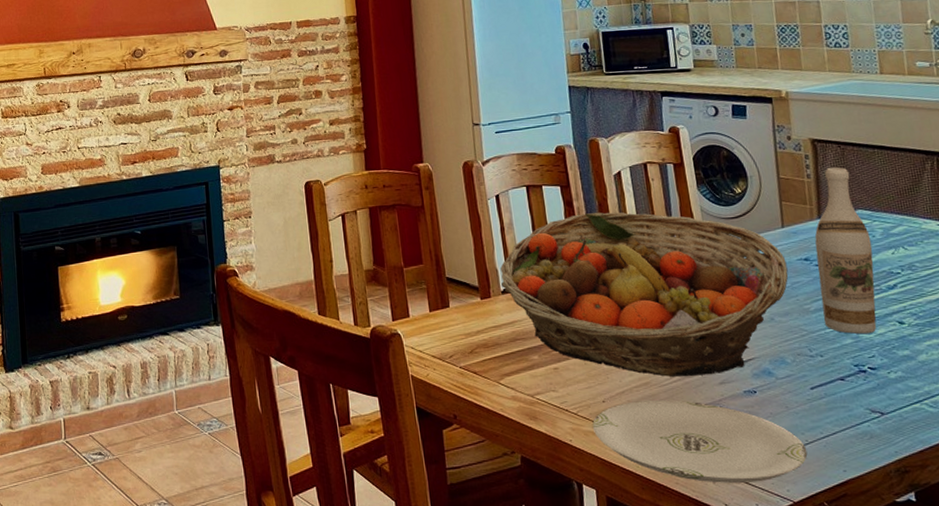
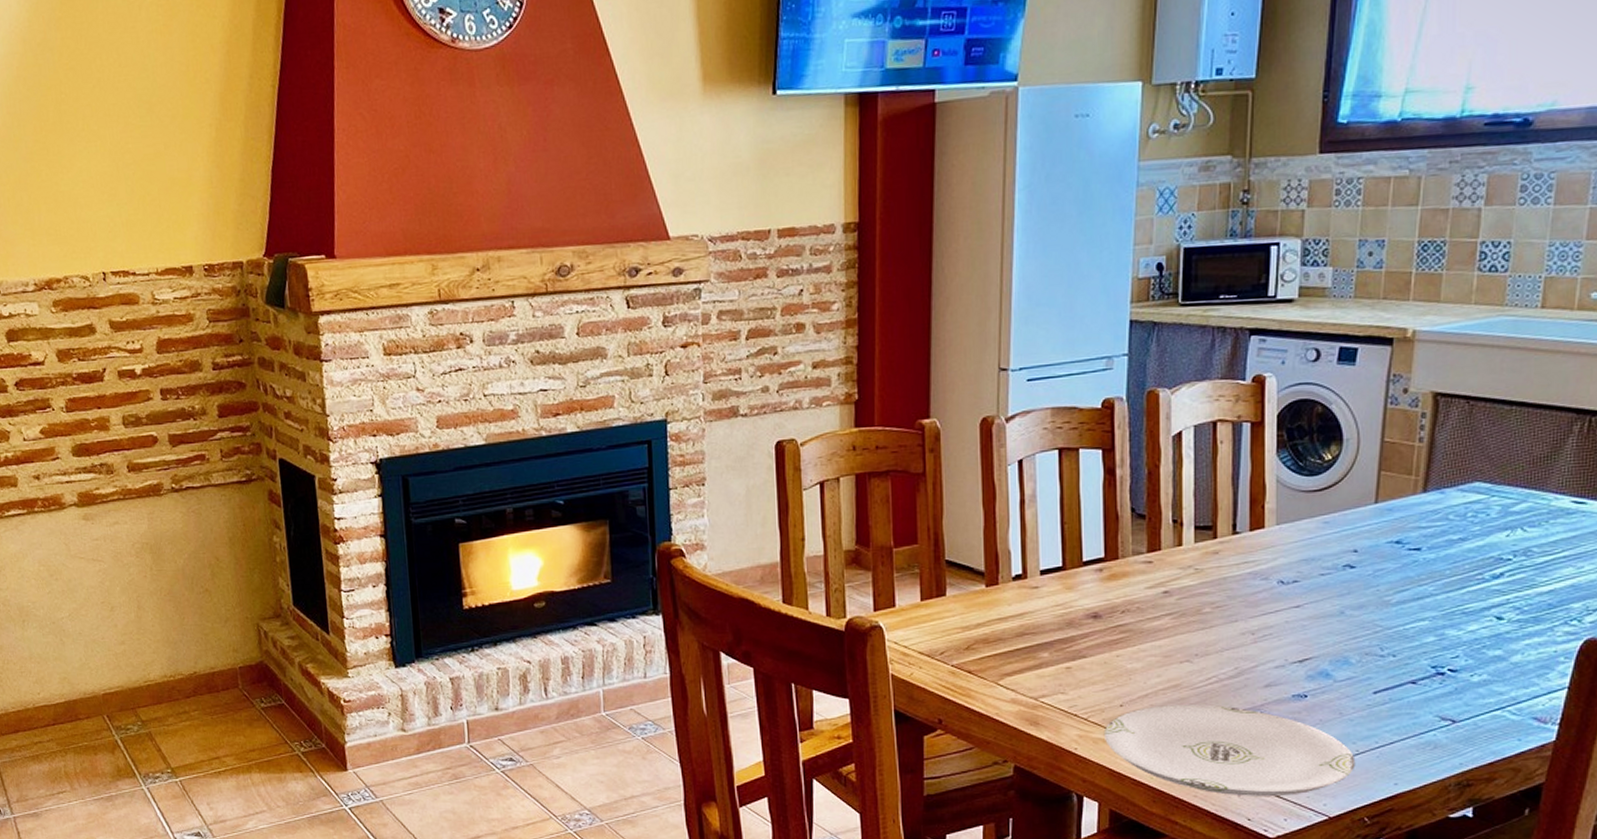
fruit basket: present [500,212,789,377] -> none [1013,482,1373,679]
wine bottle: present [814,167,877,335] -> none [1405,428,1484,631]

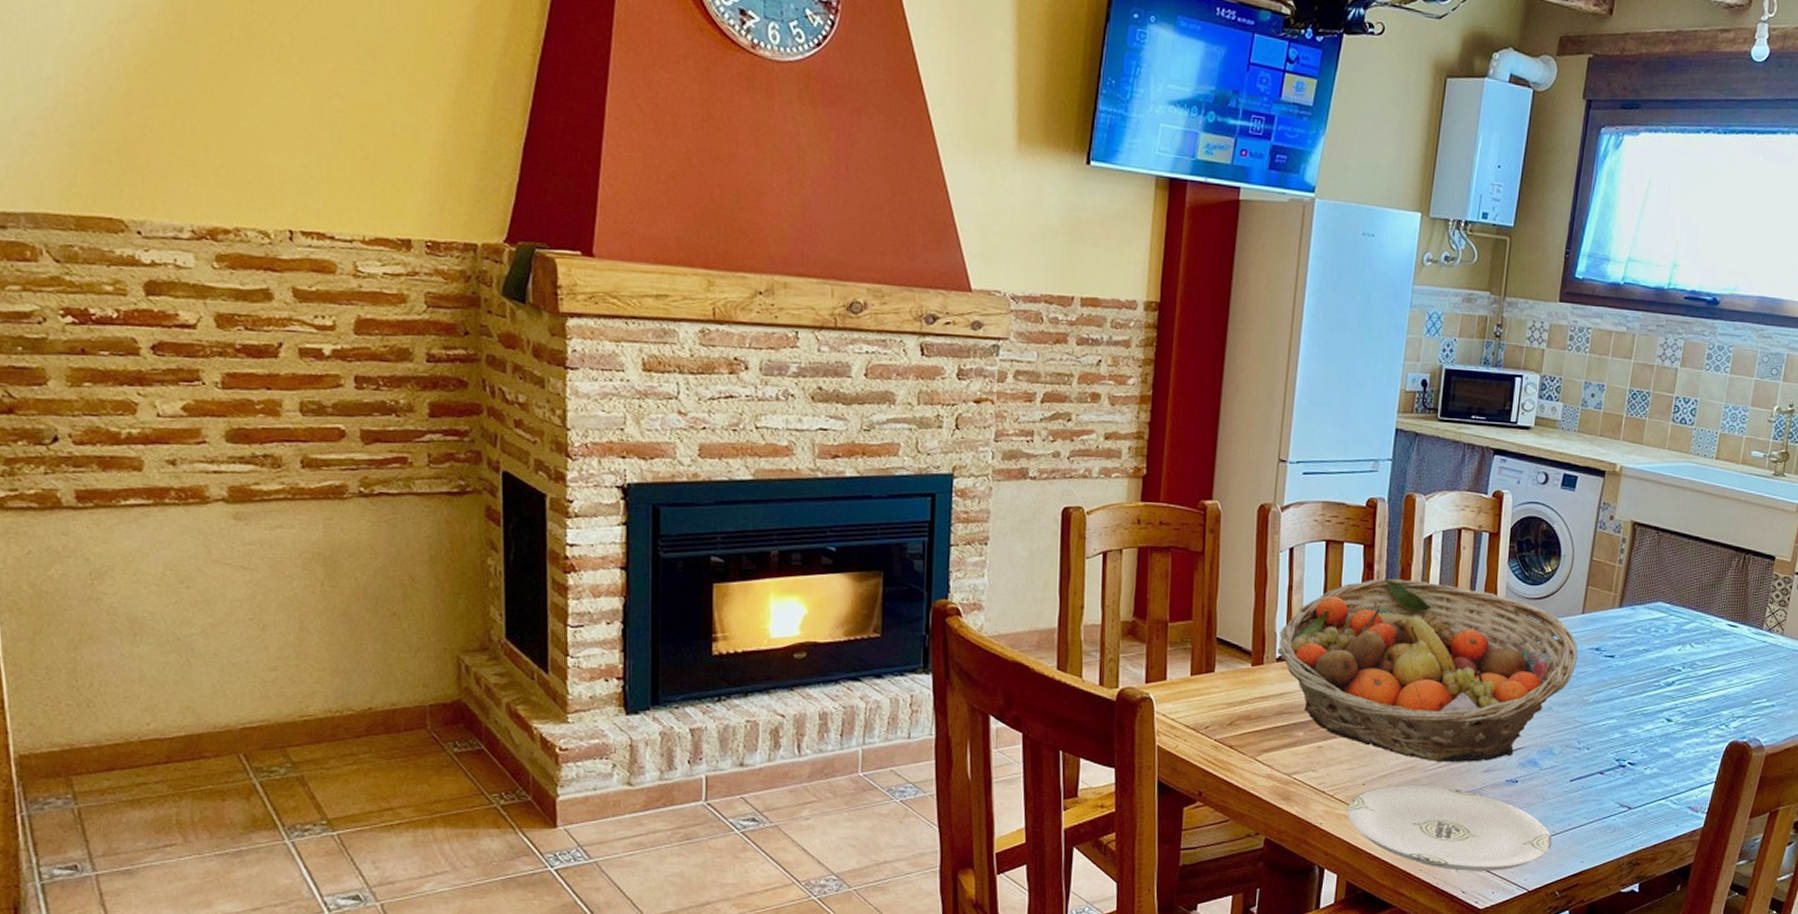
fruit basket: none [1013,482,1373,679] -> present [1278,578,1578,763]

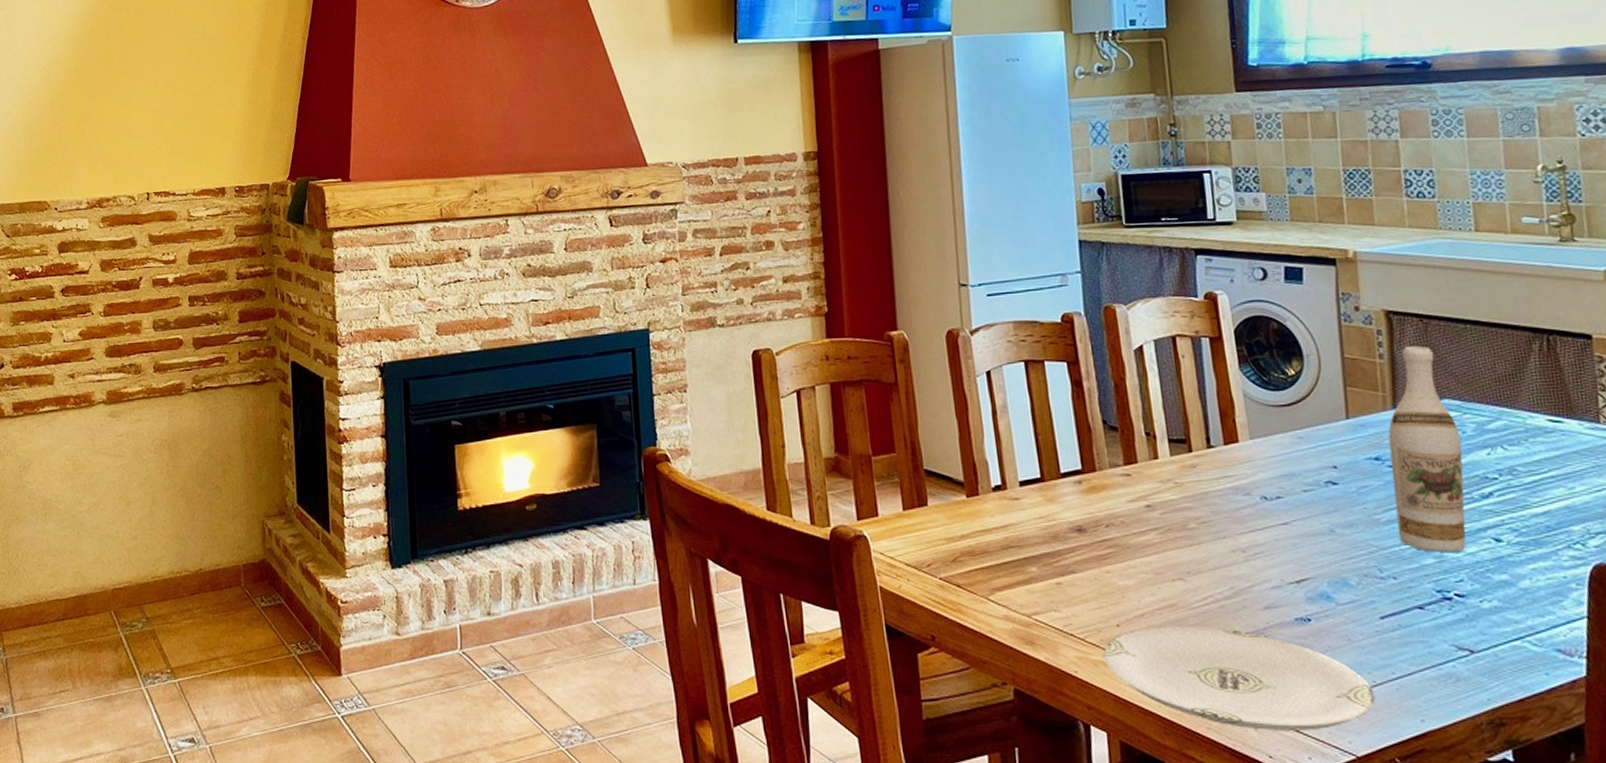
fruit basket: present [1278,578,1578,763] -> none [991,395,1354,599]
wine bottle: none [1598,554,1663,730] -> present [1388,345,1467,553]

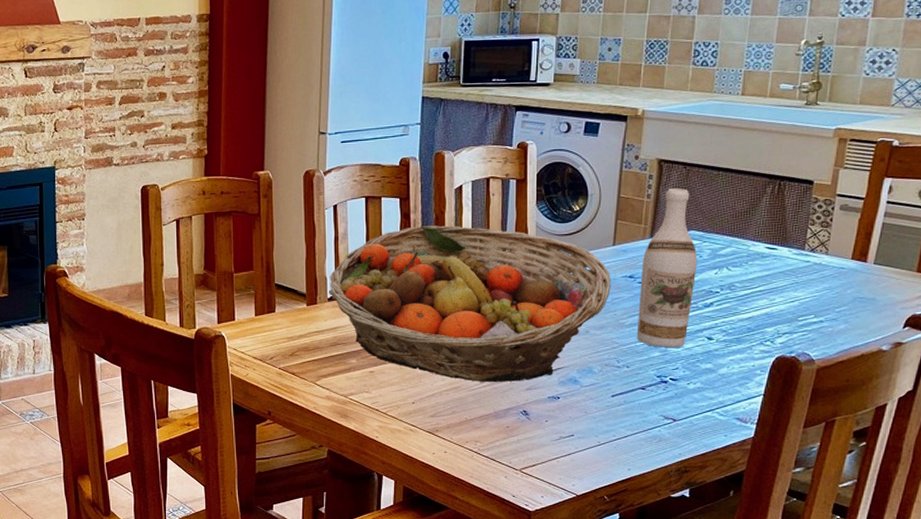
fruit basket: none [991,395,1354,599] -> present [329,225,611,383]
plate: present [1104,626,1376,731] -> none [400,403,598,477]

